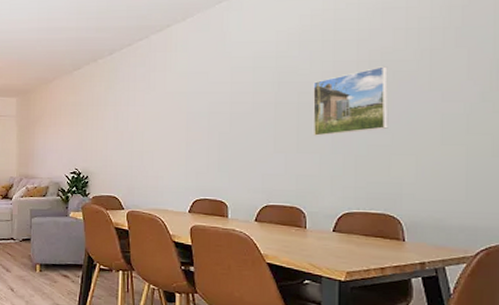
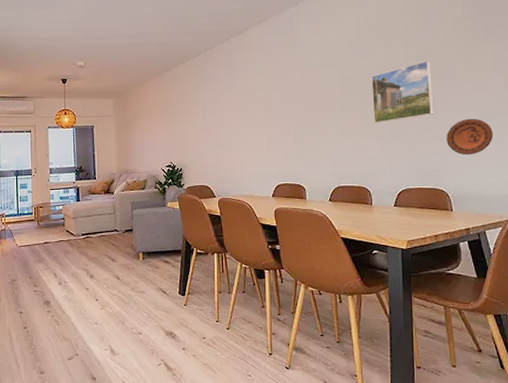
decorative plate: none [402,135,461,178] -> present [446,118,493,155]

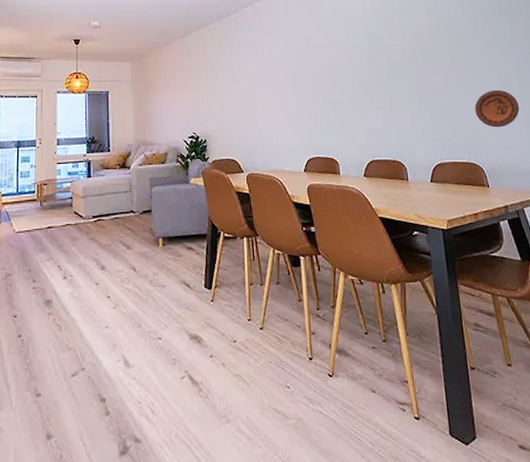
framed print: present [371,61,434,123] -> none [397,31,461,93]

